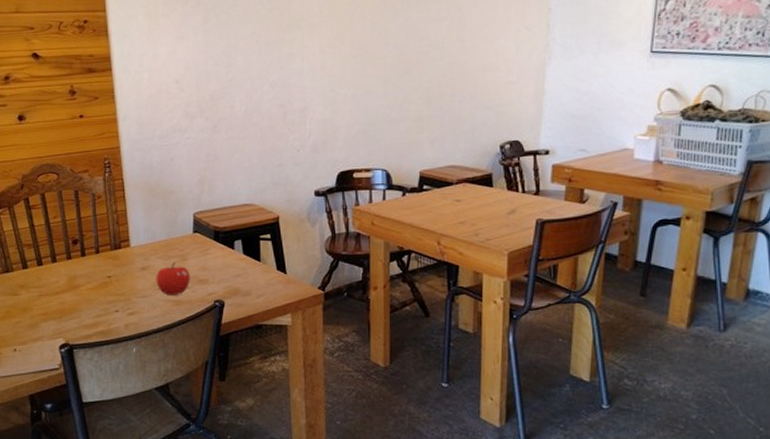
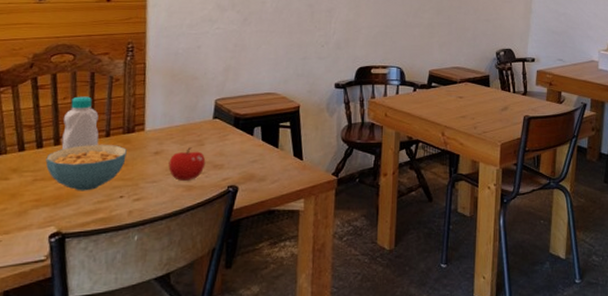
cereal bowl: none [47,260,117,306] -> present [45,144,127,191]
bottle: none [57,214,90,267] -> present [61,96,99,150]

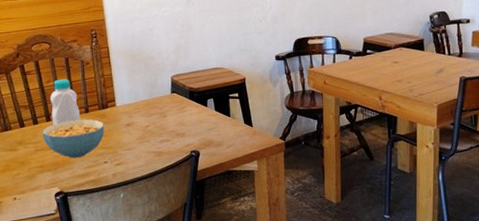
fruit: present [168,147,206,181] -> none [139,119,170,148]

